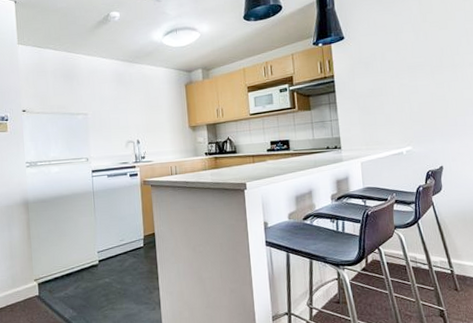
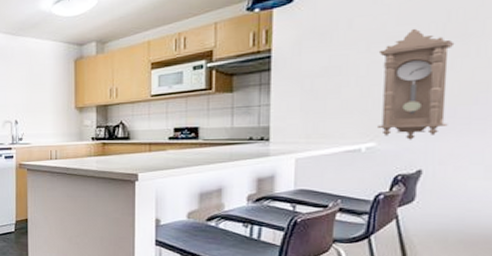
pendulum clock: none [403,60,454,144] -> present [376,28,455,140]

